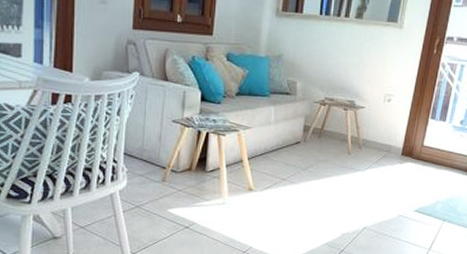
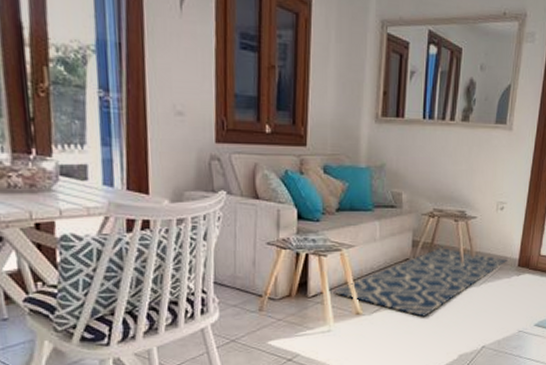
rug: none [229,133,392,196] -> present [333,247,507,317]

